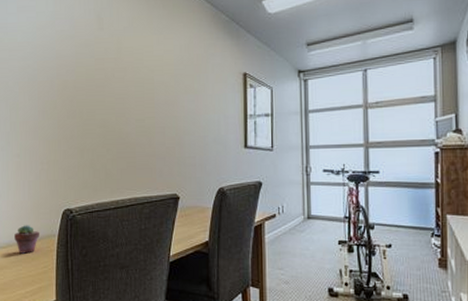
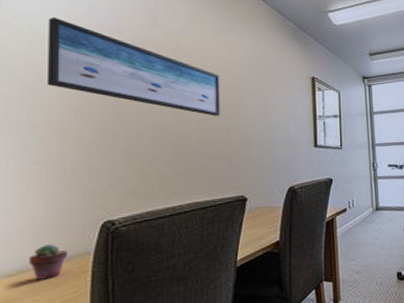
wall art: none [22,27,157,115] -> present [46,16,221,116]

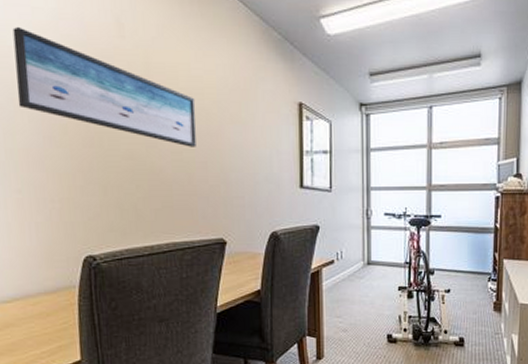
potted succulent: present [29,244,69,280] -> none [21,275,56,309]

